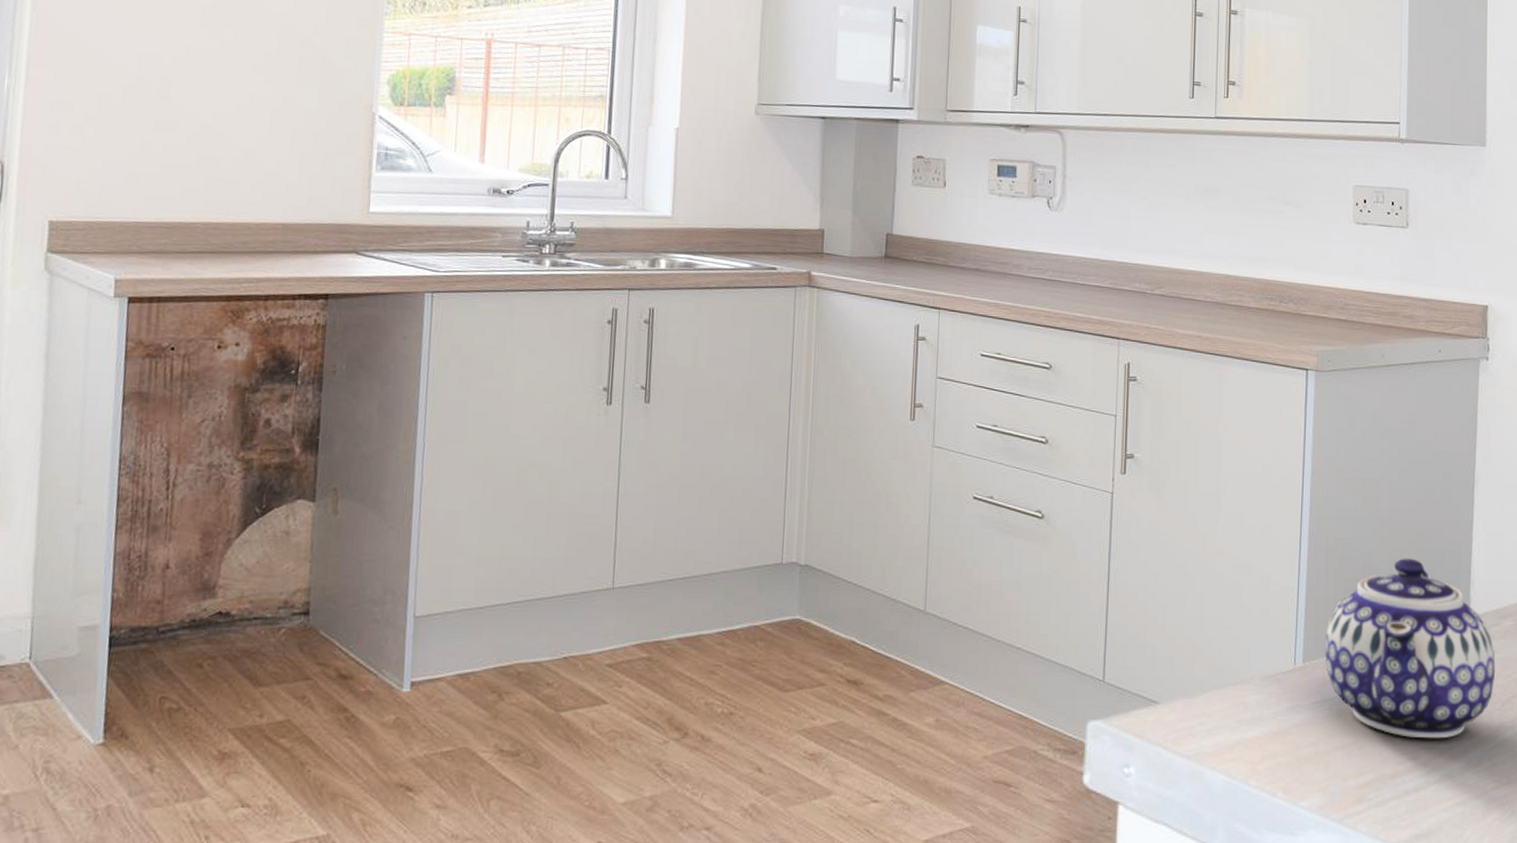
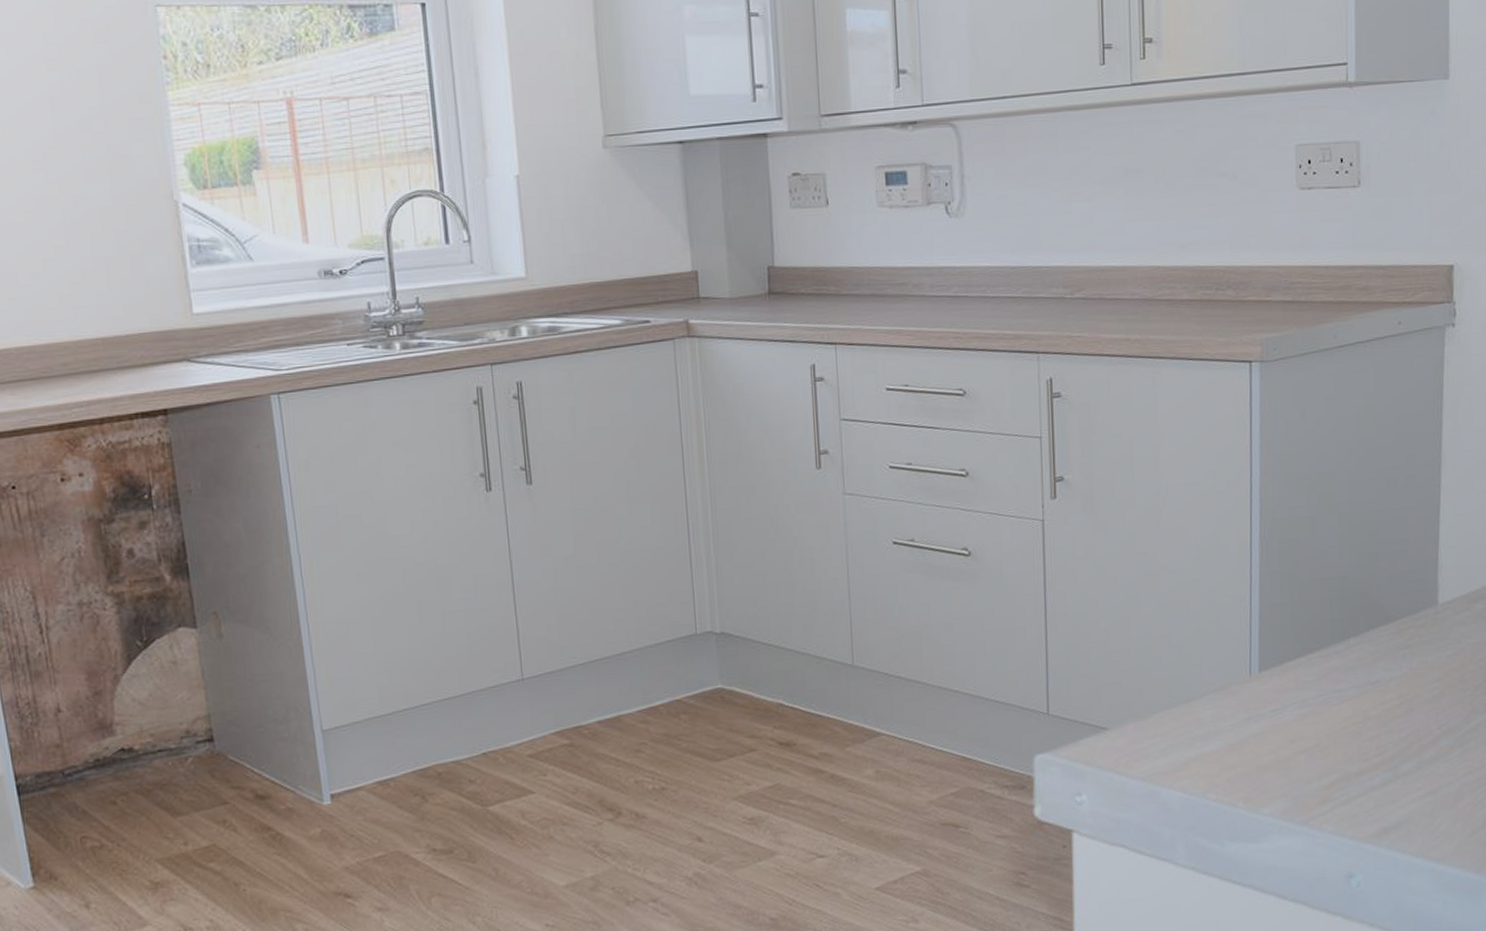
teapot: present [1324,558,1496,739] -> none [1281,551,1467,734]

